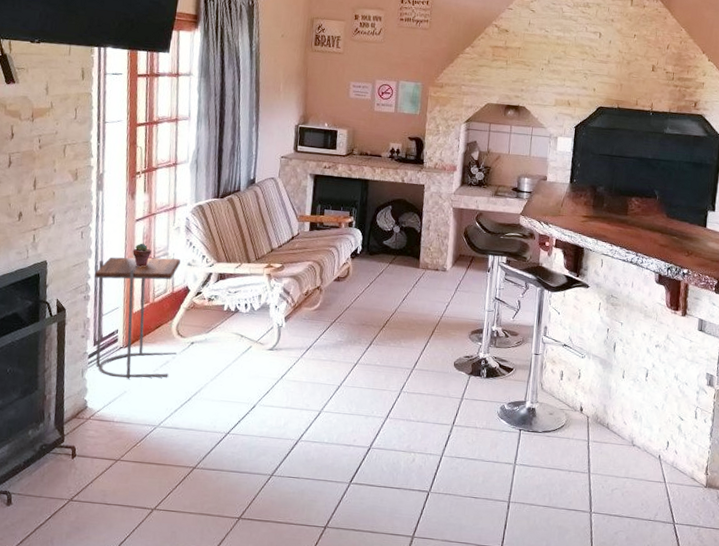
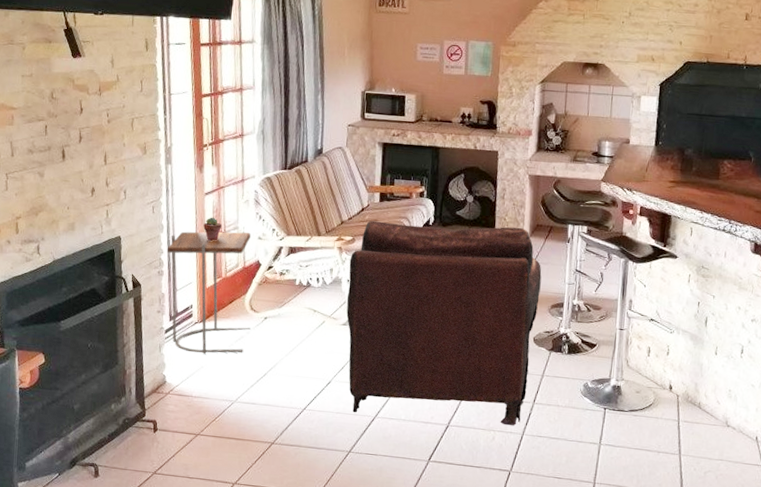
leather: none [273,248,463,448] -> present [346,220,542,426]

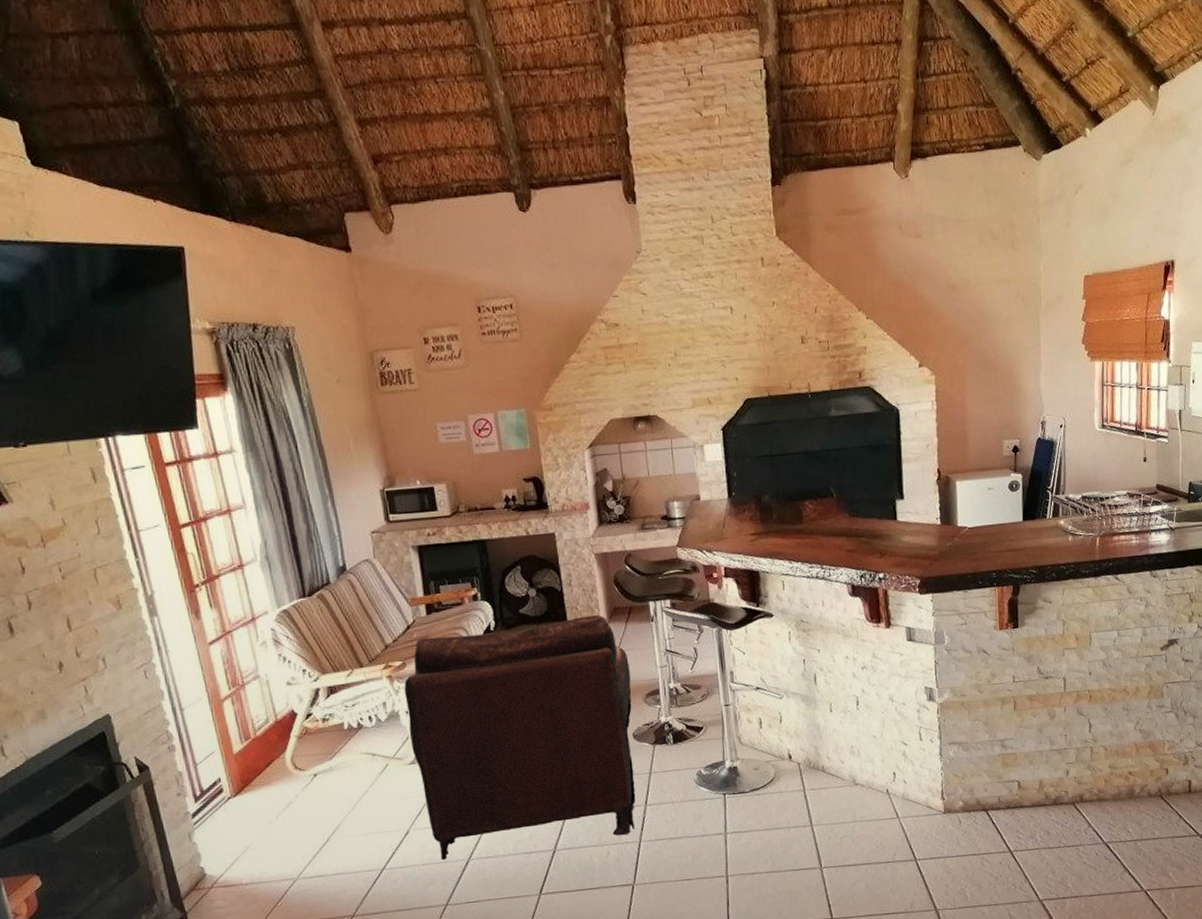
side table: present [167,231,251,355] -> none [173,680,299,834]
potted succulent: present [203,217,221,241] -> none [214,669,238,698]

